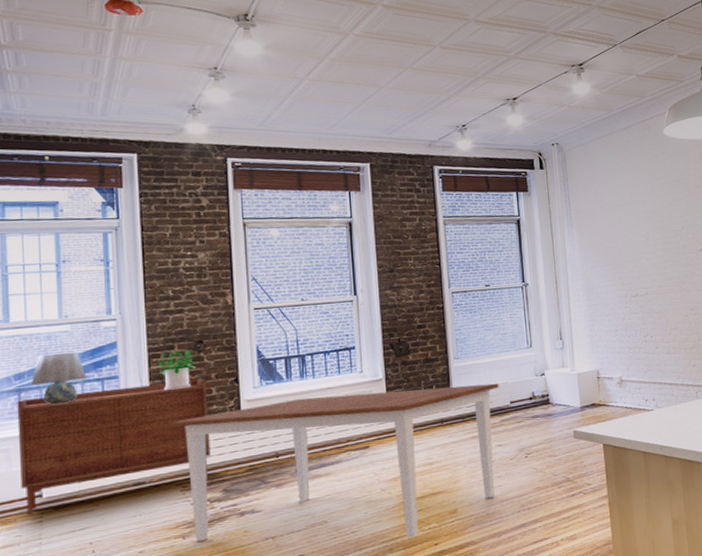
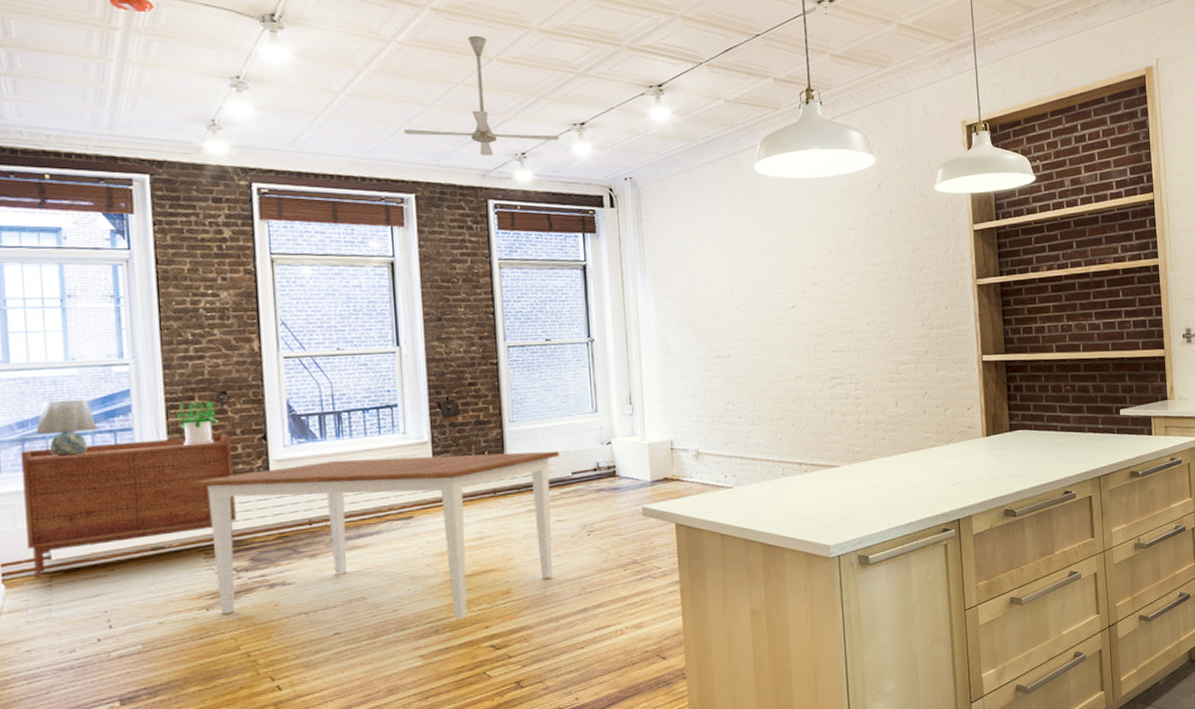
ceiling fan: none [359,27,495,129] -> present [403,35,560,156]

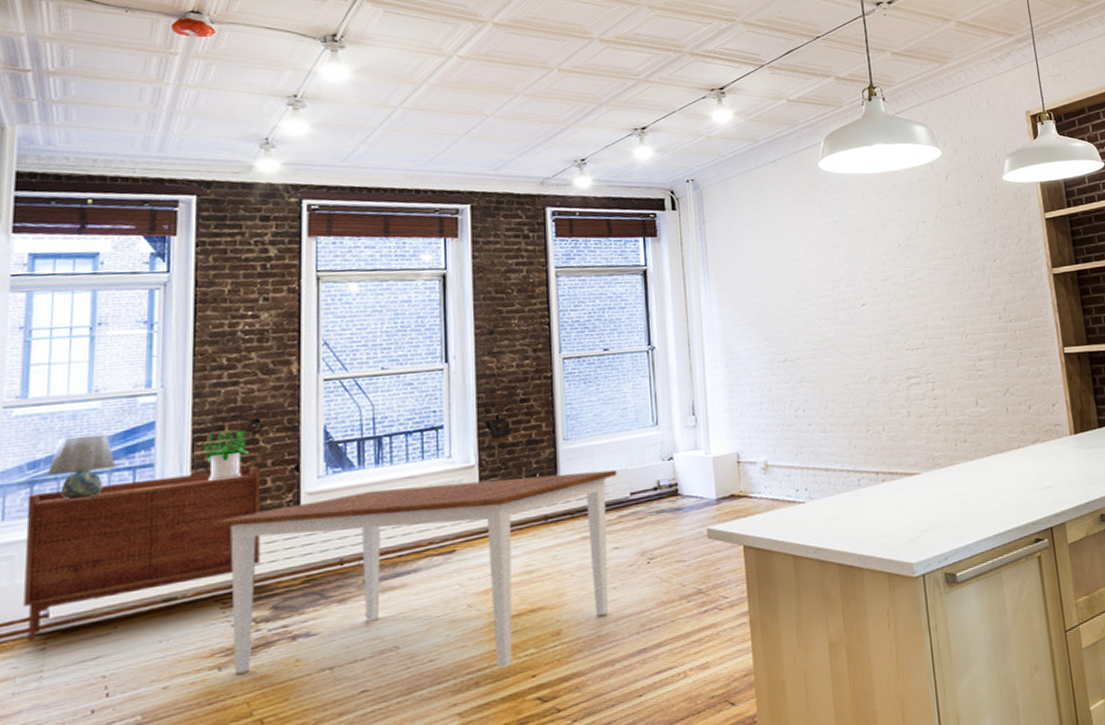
ceiling fan: present [403,35,560,156] -> none [461,47,620,164]

